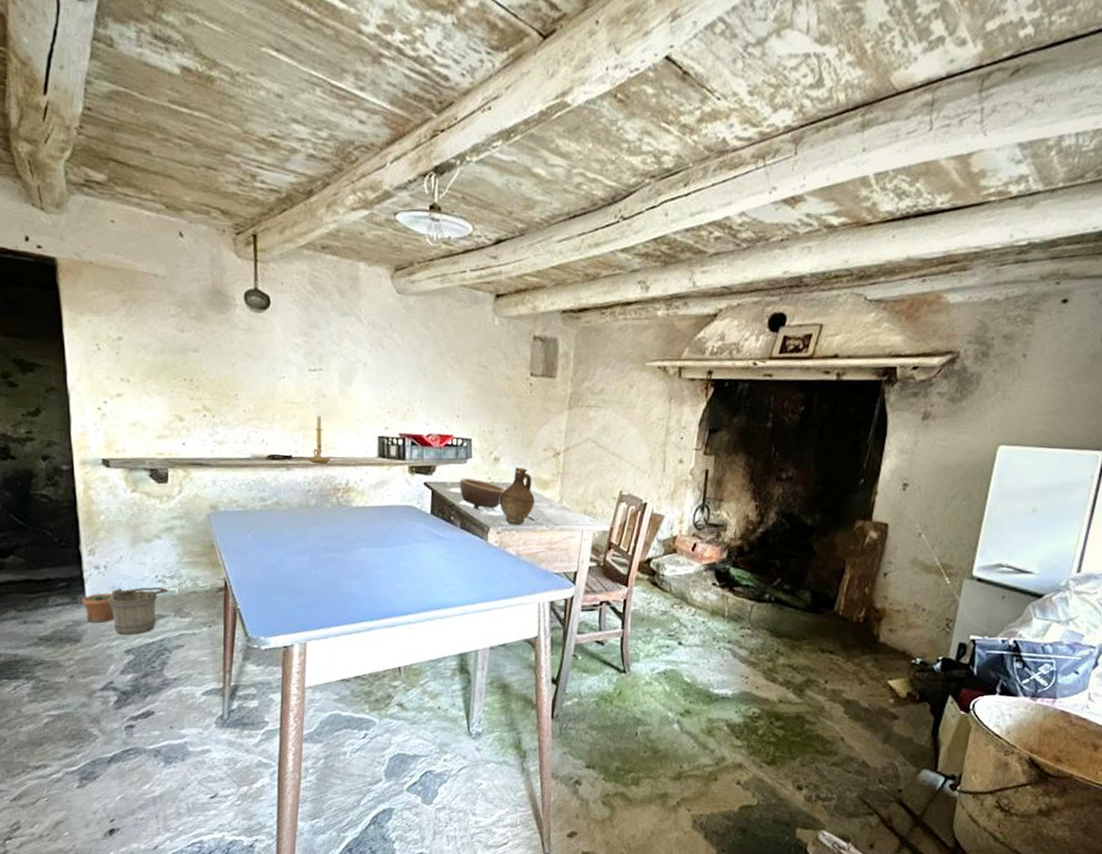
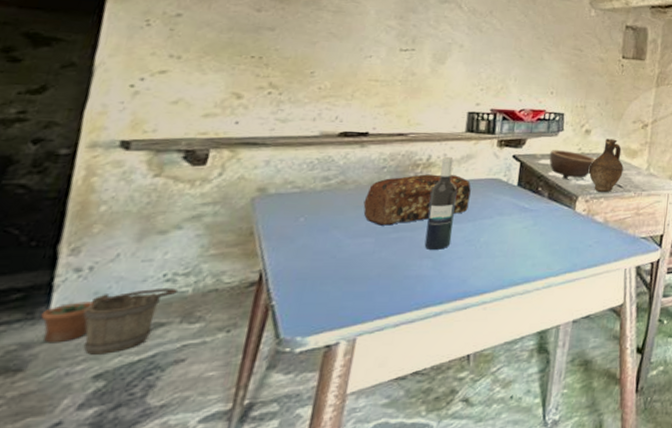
bread loaf: none [296,498,388,546] -> present [363,174,471,226]
candle holder: present [306,410,331,464] -> none [385,88,414,140]
wine bottle: none [352,481,376,571] -> present [424,156,457,250]

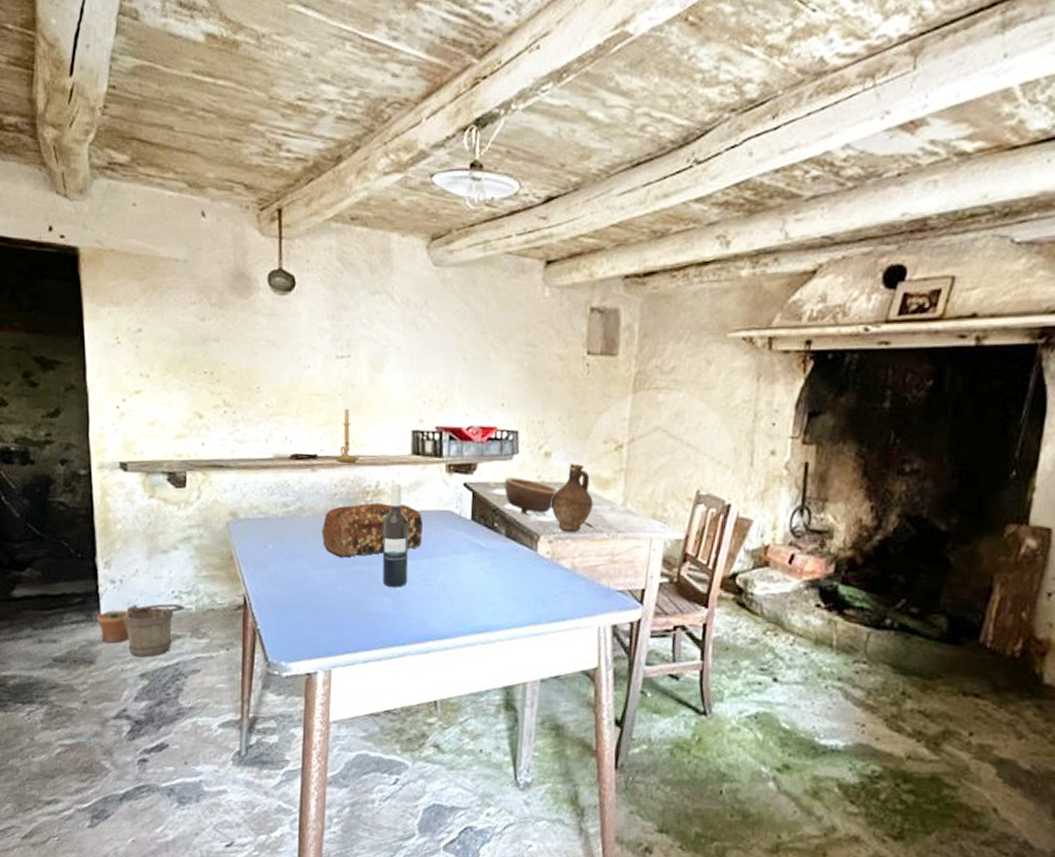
candle holder: none [385,88,414,140] -> present [333,403,360,463]

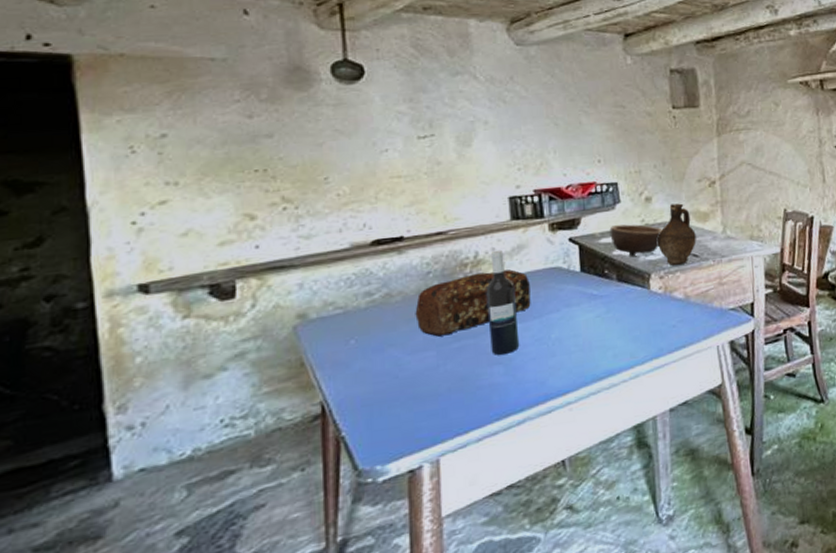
planter: present [96,610,128,644] -> none [105,458,156,507]
bucket: present [124,603,185,658] -> none [148,433,241,513]
candle holder: present [333,403,360,463] -> none [422,180,453,240]

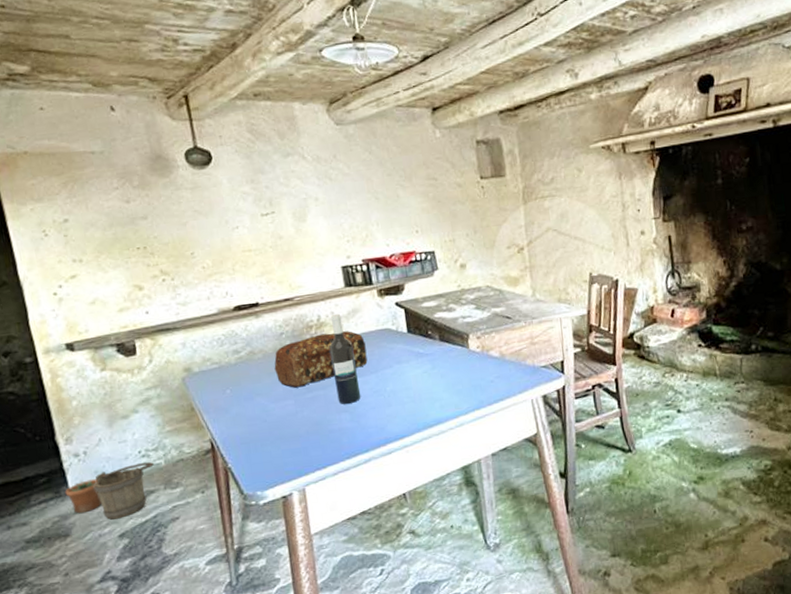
planter: none [105,458,156,507] -> present [65,479,101,514]
bucket: none [148,433,241,513] -> present [93,461,155,520]
wooden bowl: present [609,224,663,257] -> none [430,289,478,320]
ceramic jug: present [658,203,696,266] -> none [473,269,509,327]

